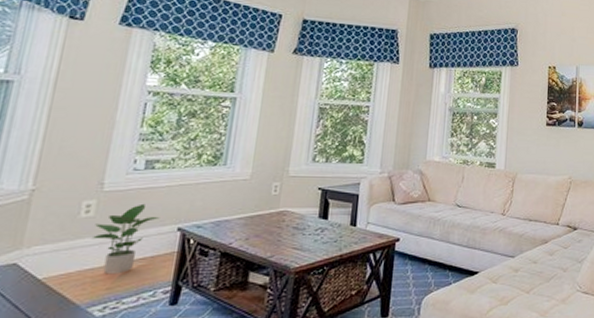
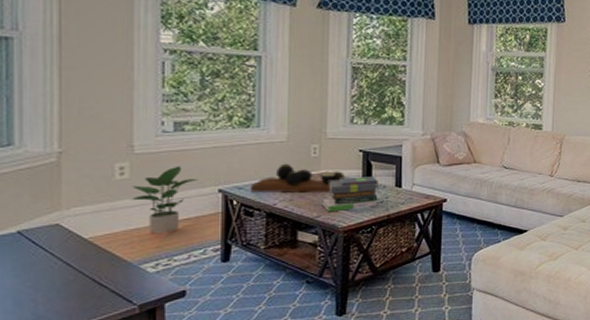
decorative tray: none [209,201,334,231] -> present [251,163,379,193]
books: none [276,215,333,252] -> present [322,177,378,212]

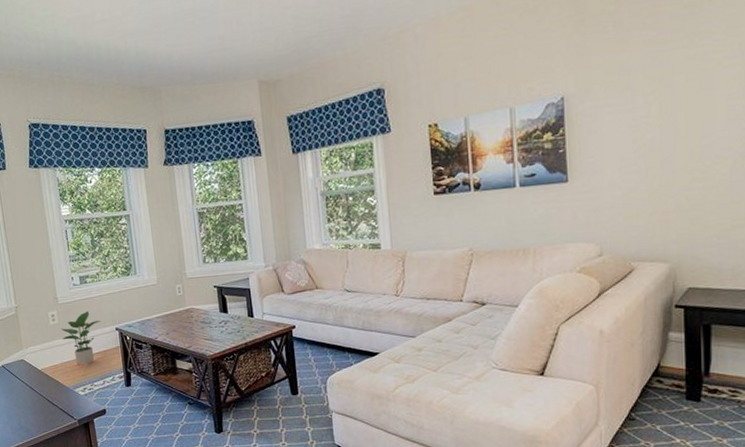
decorative tray: present [251,163,379,193] -> none [137,303,234,329]
books: present [322,177,378,212] -> none [190,309,235,343]

